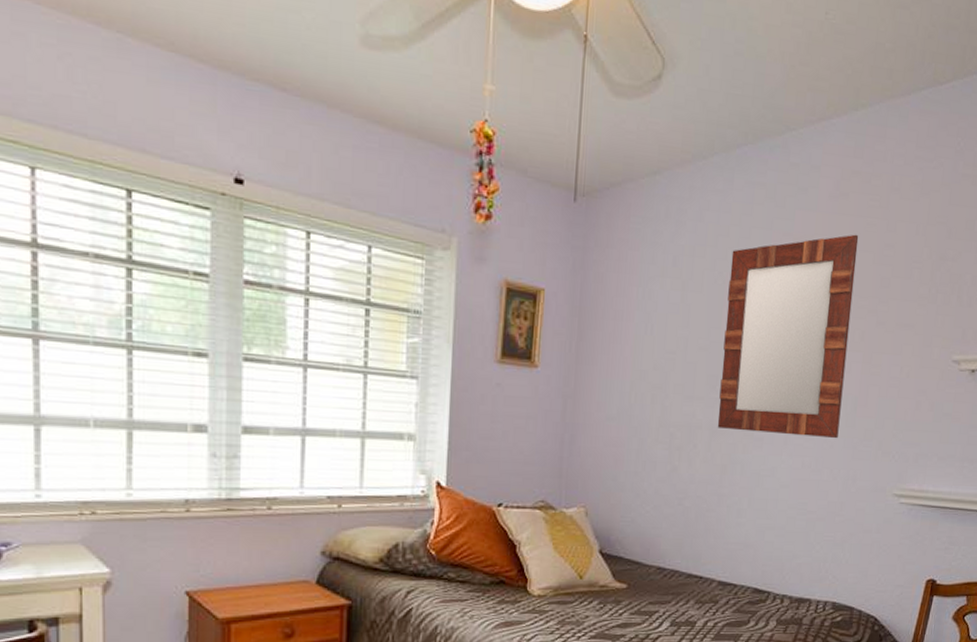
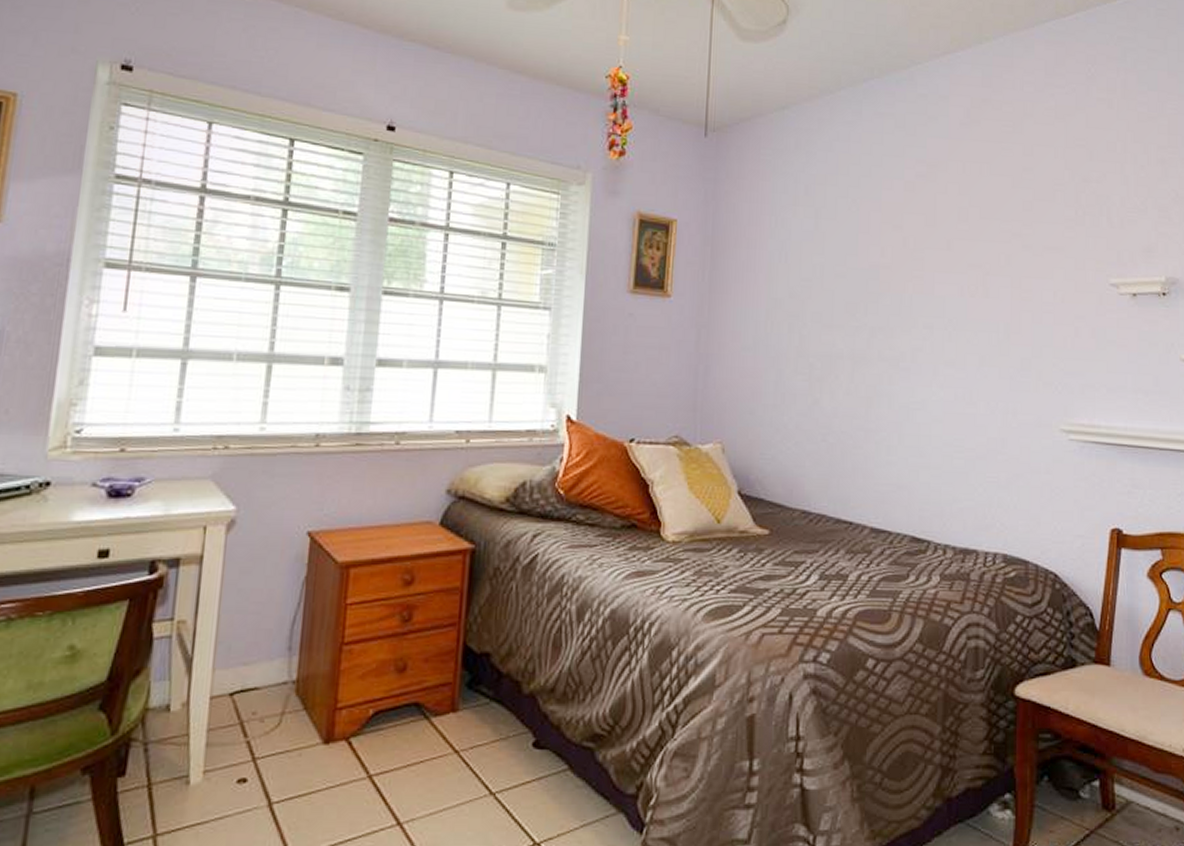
home mirror: present [717,234,859,439] -> none [859,159,995,369]

